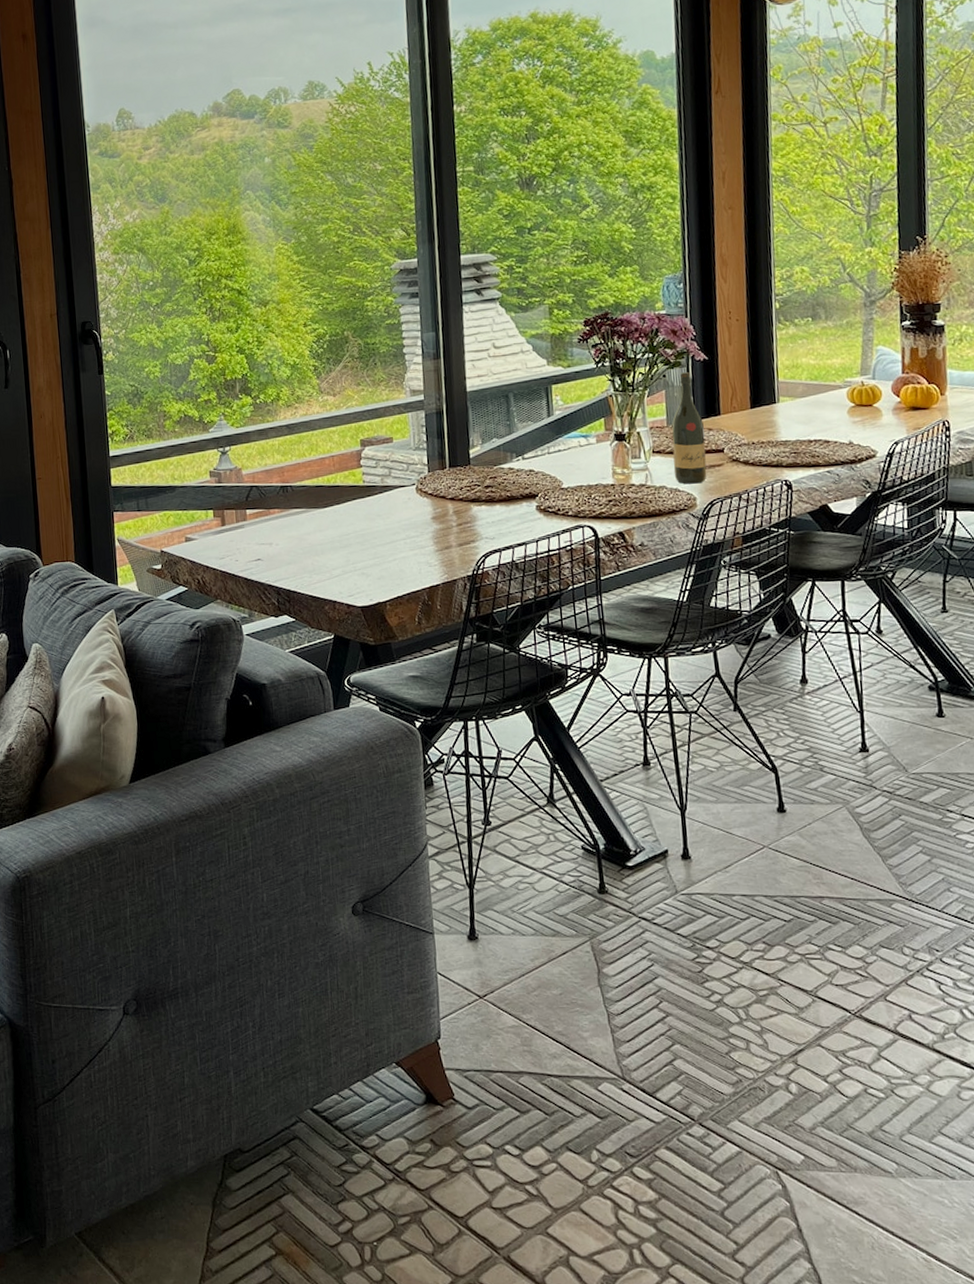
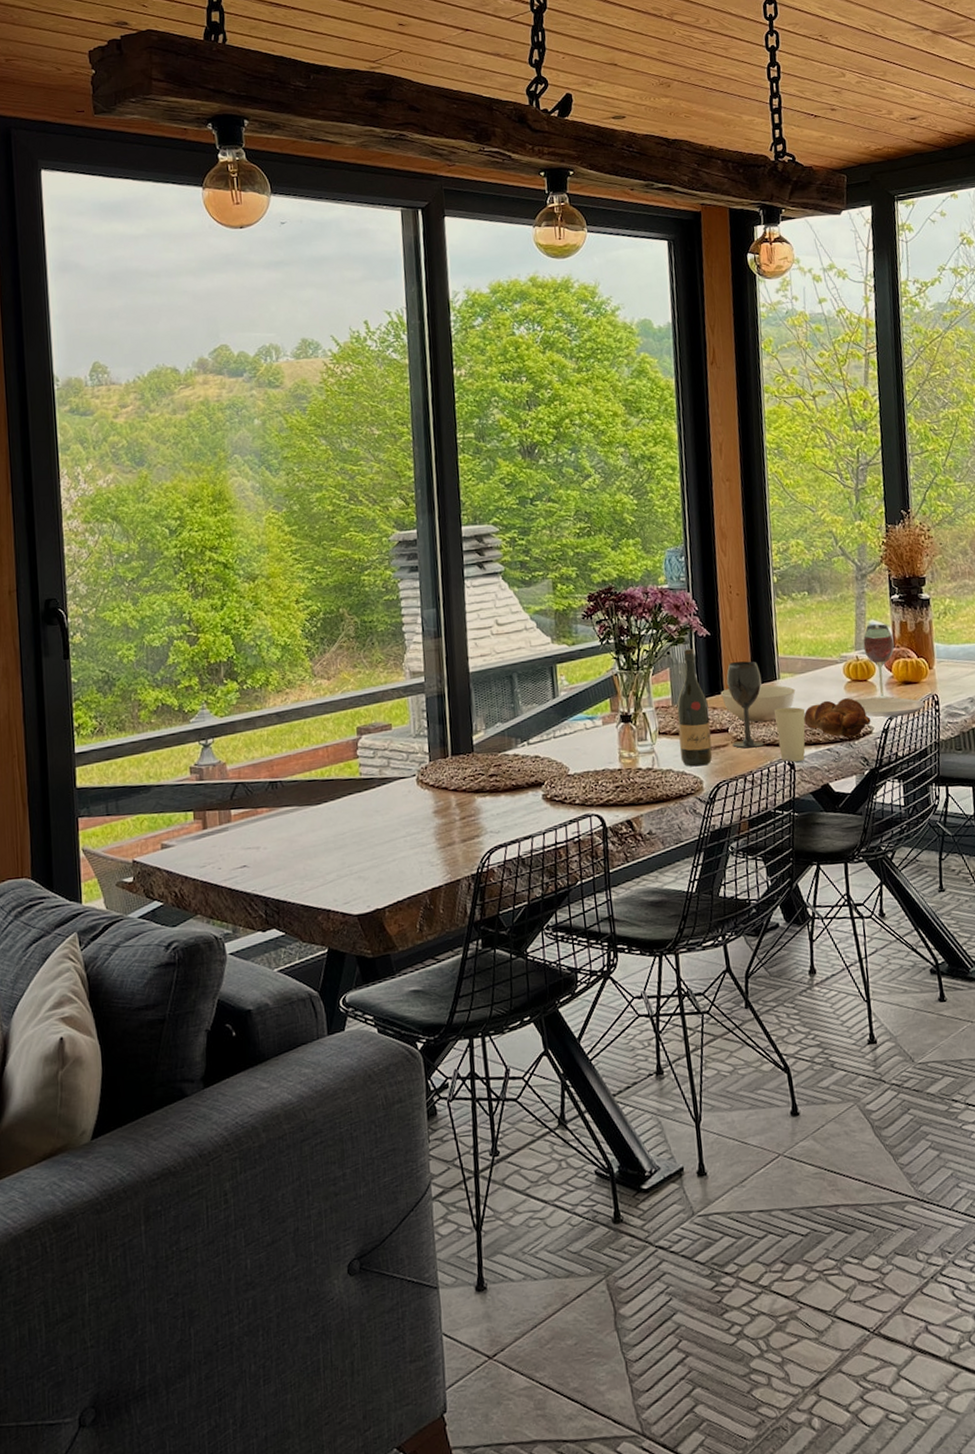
bowl: none [716,408,795,444] -> present [720,685,796,723]
wine glass: none [723,384,762,468] -> present [726,661,765,749]
cup: none [772,429,805,483] -> present [774,707,806,762]
bread loaf: none [803,422,875,461] -> present [804,698,871,738]
plate: none [858,422,935,442] -> present [855,697,925,718]
wineglass: none [869,350,903,424] -> present [863,624,894,700]

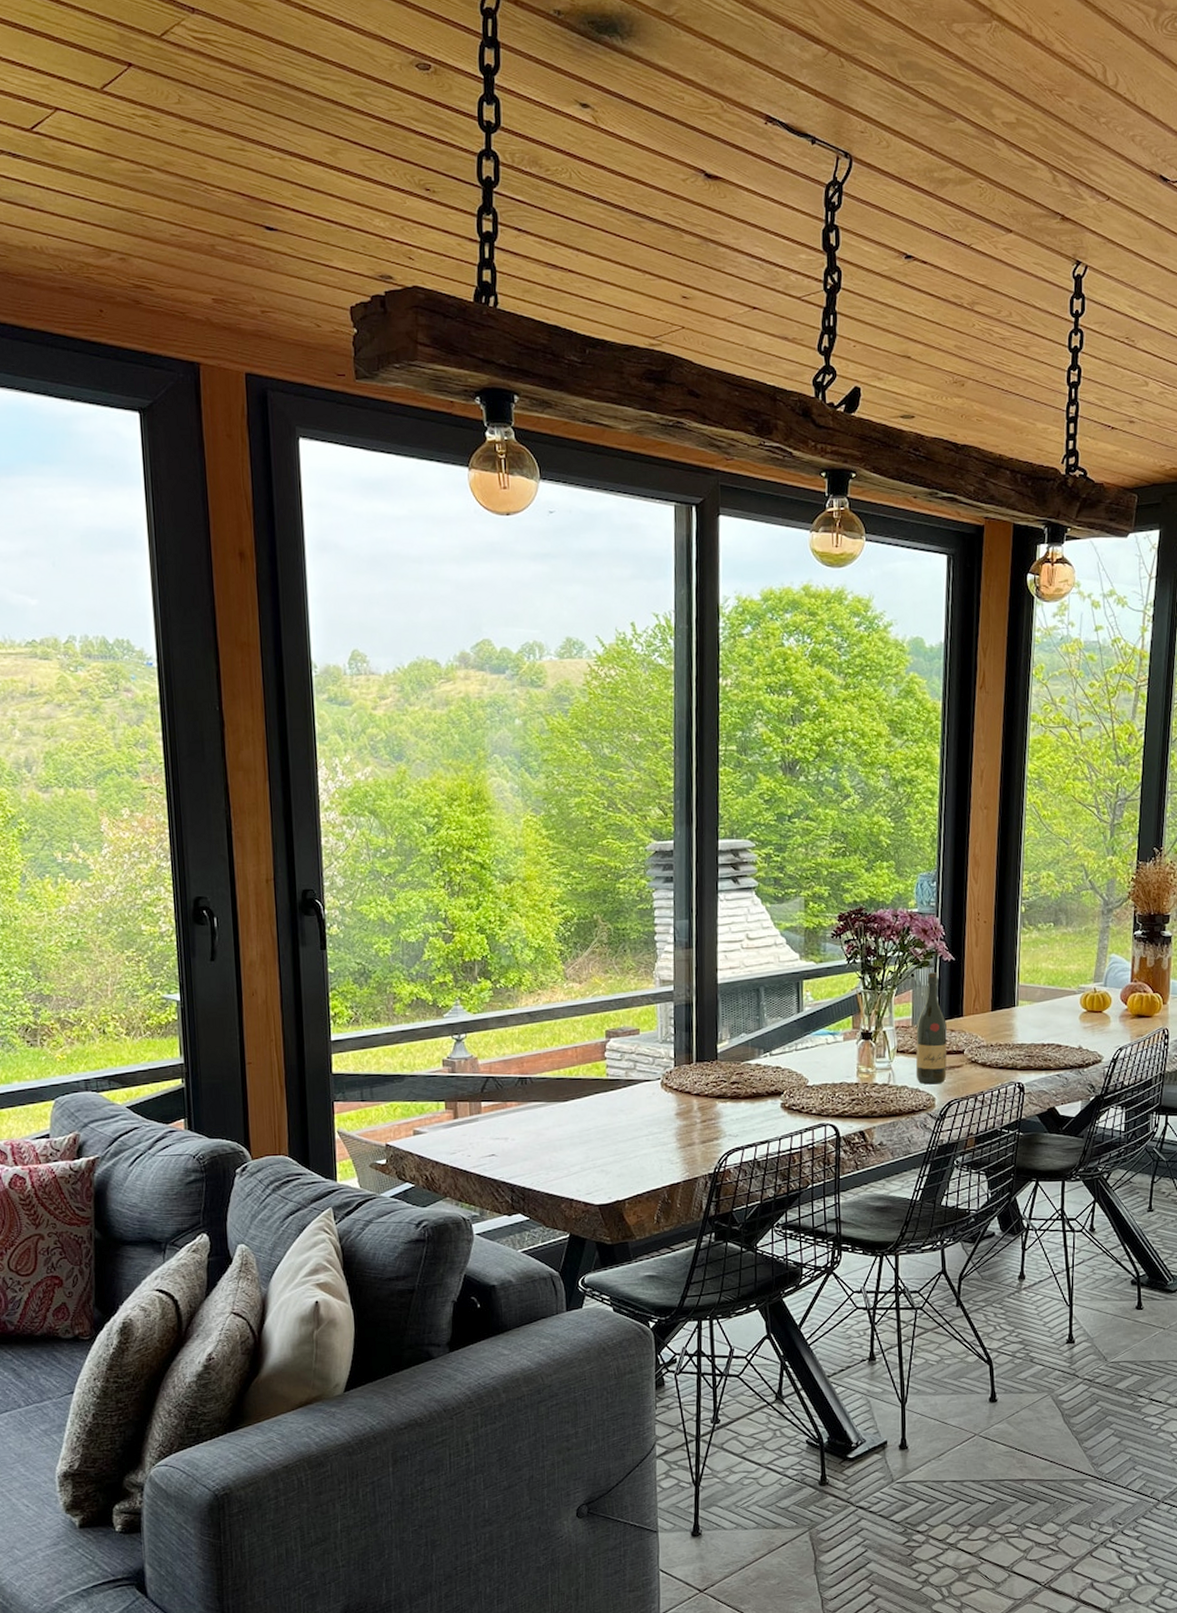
bowl: present [720,685,796,723] -> none [959,1011,1032,1046]
wine glass: present [726,661,765,749] -> none [966,987,1001,1070]
cup: present [774,707,806,762] -> none [1010,1033,1040,1086]
bread loaf: present [804,698,871,738] -> none [1038,1028,1102,1065]
plate: present [855,697,925,718] -> none [1088,1028,1155,1048]
wineglass: present [863,624,894,700] -> none [1102,958,1132,1031]

